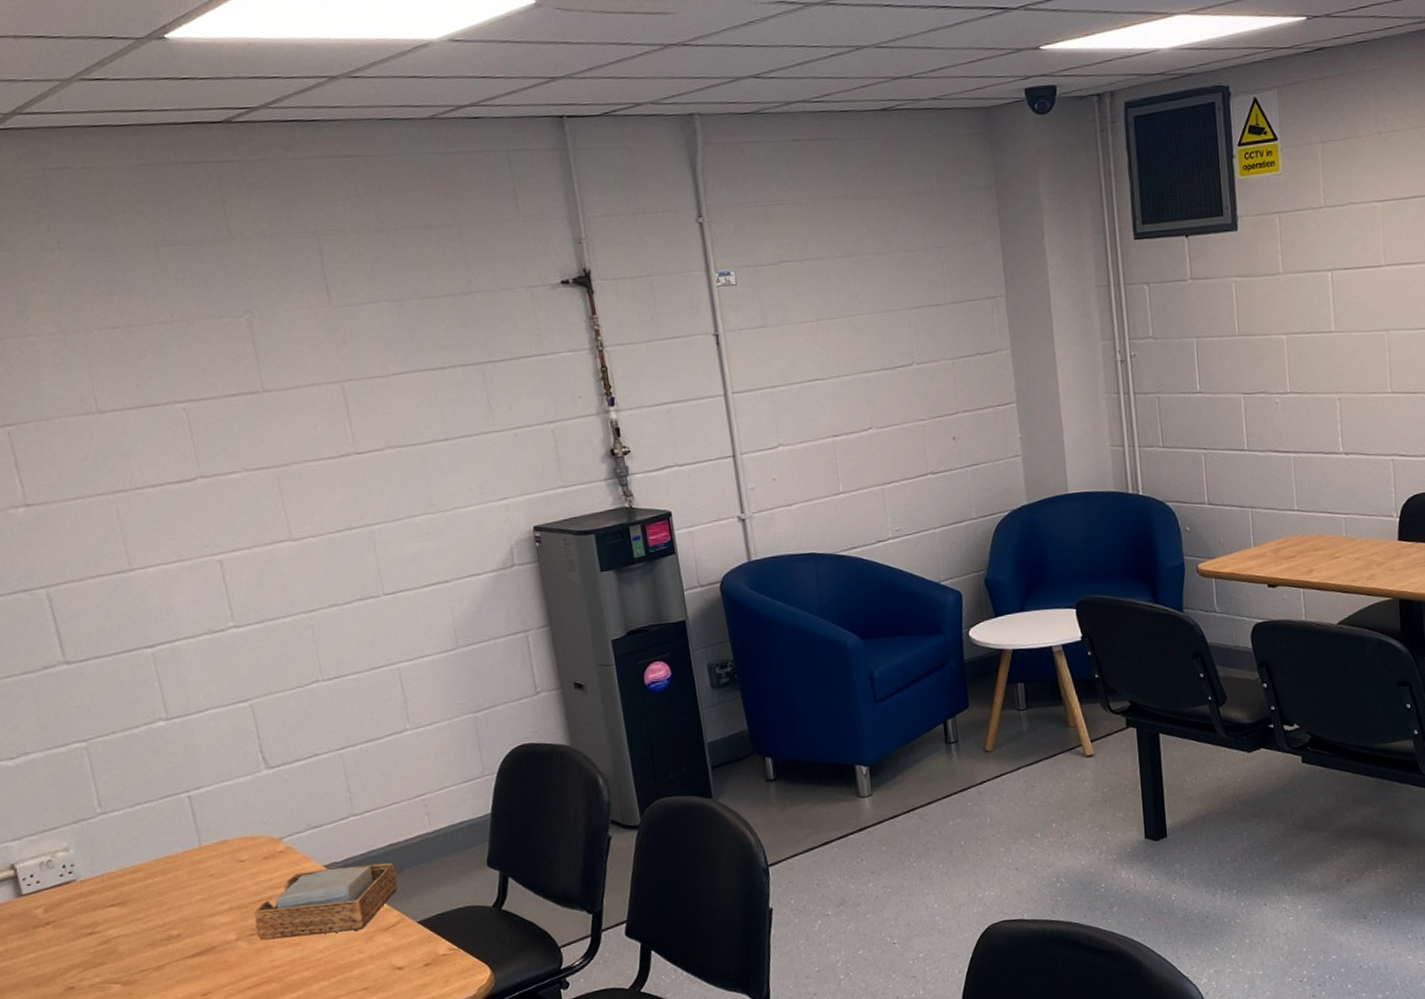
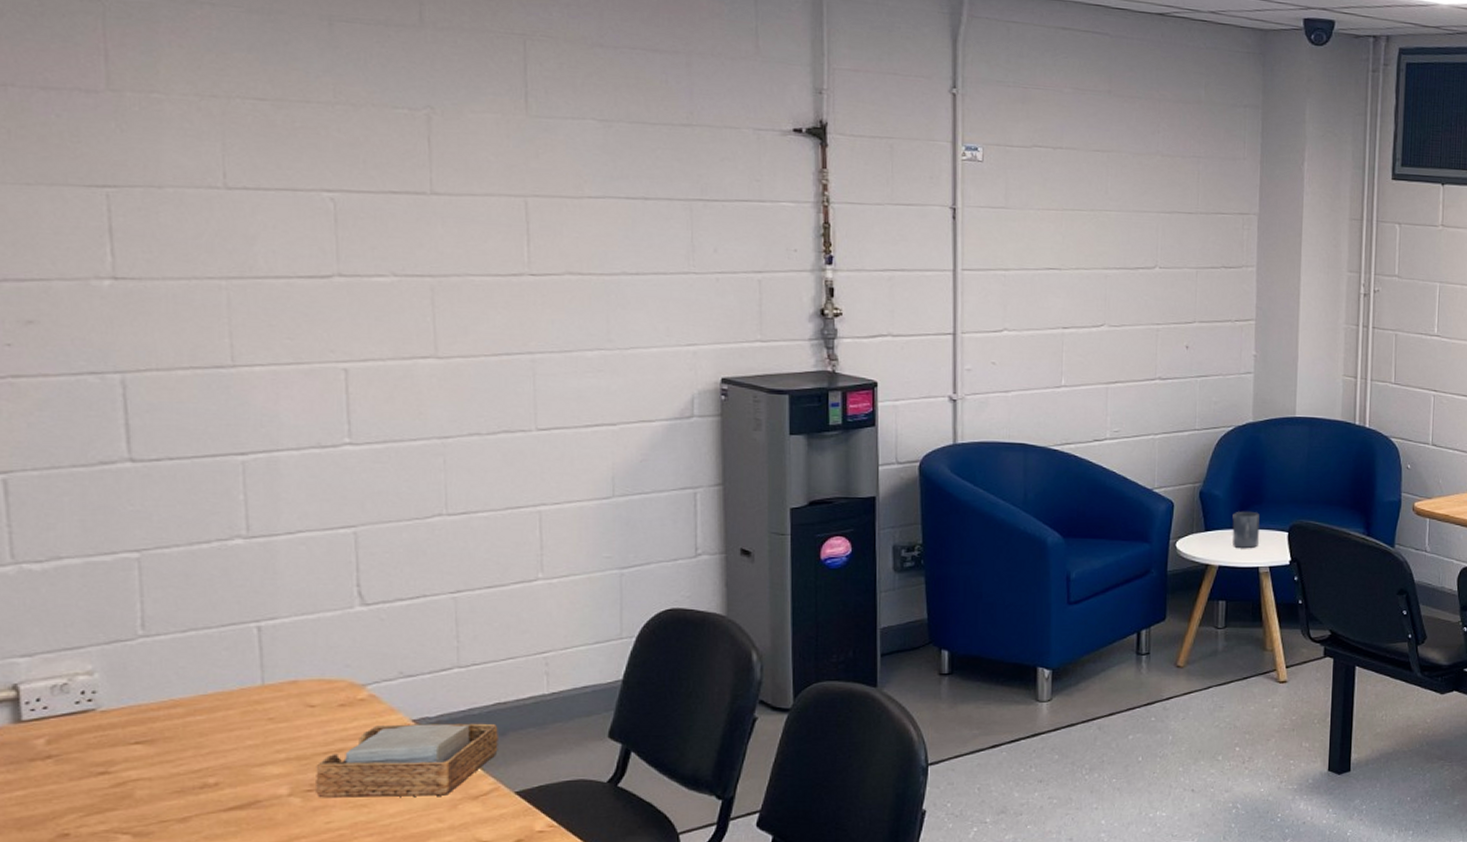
cup: none [1019,592,1050,630] -> present [1231,511,1260,548]

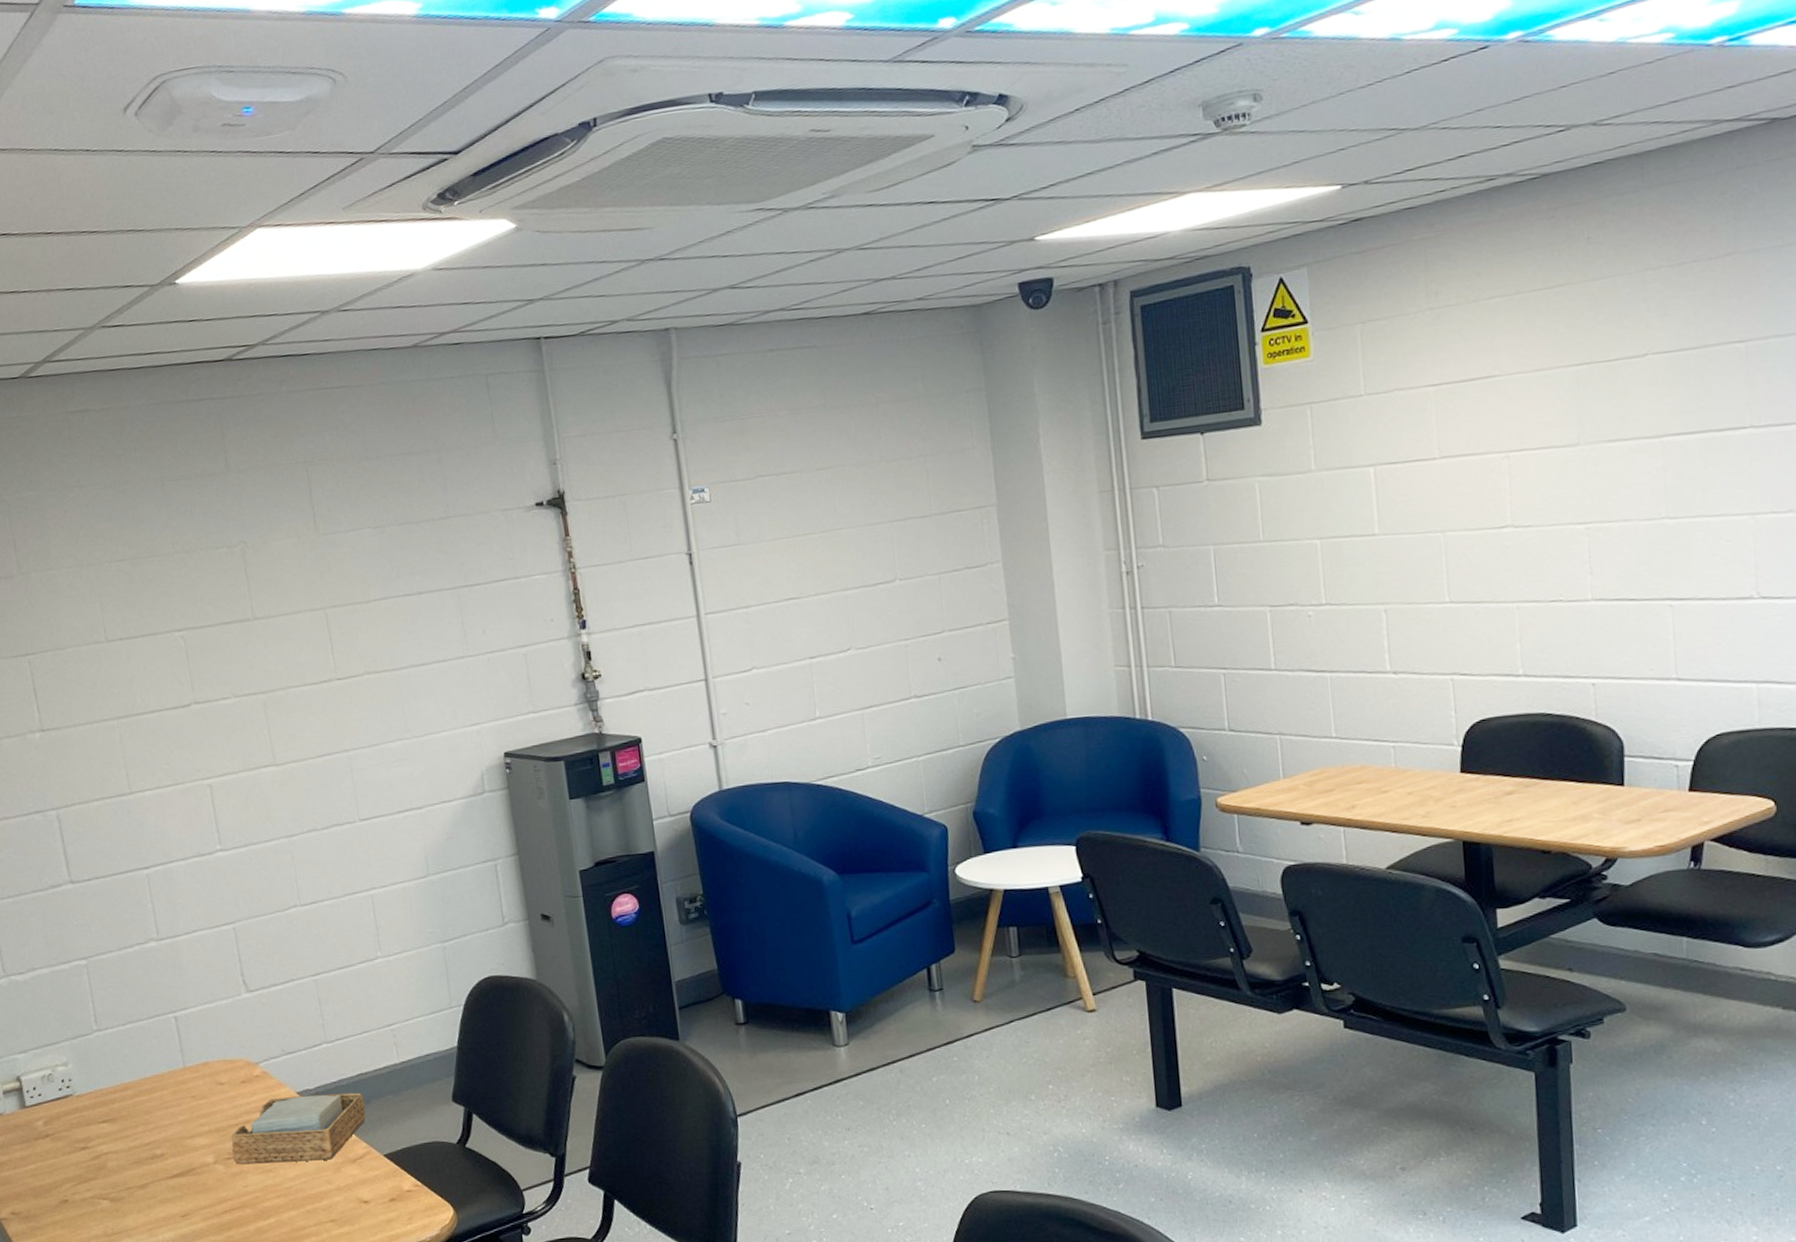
cup: present [1231,511,1260,548] -> none [1011,827,1046,868]

